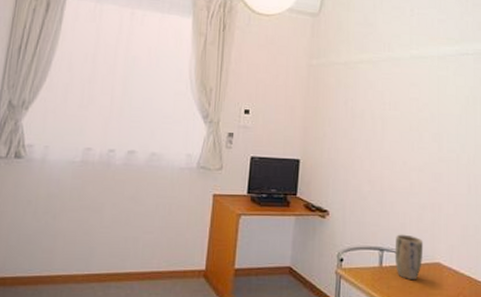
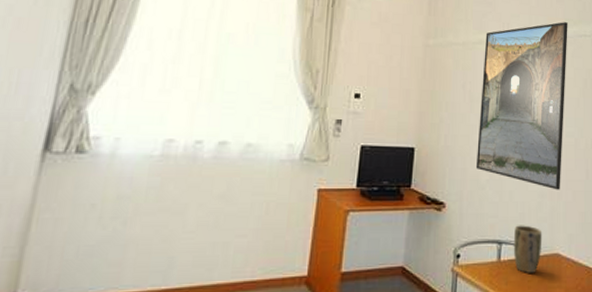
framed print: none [358,41,450,203] -> present [475,22,568,190]

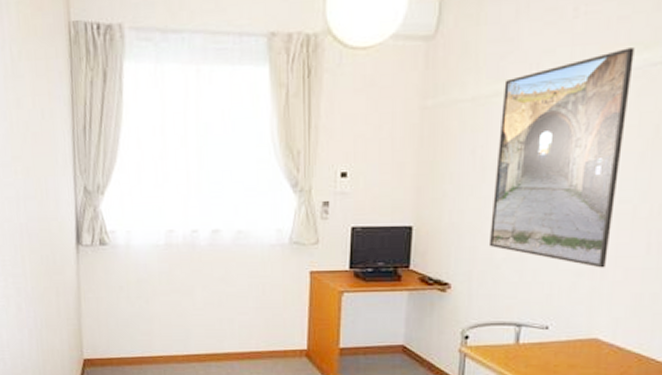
plant pot: present [513,225,542,273] -> none [535,307,577,358]

